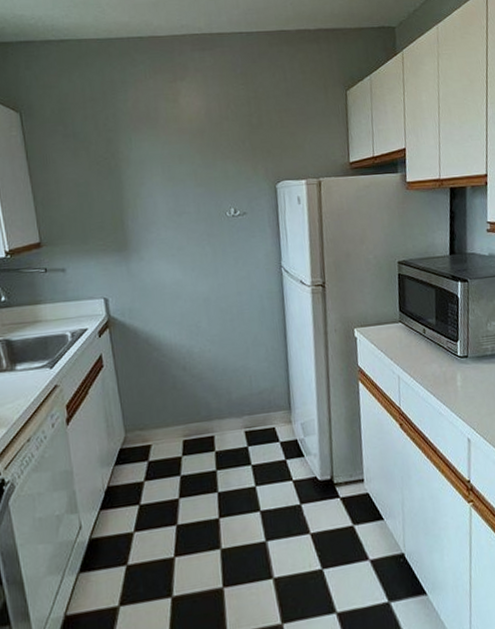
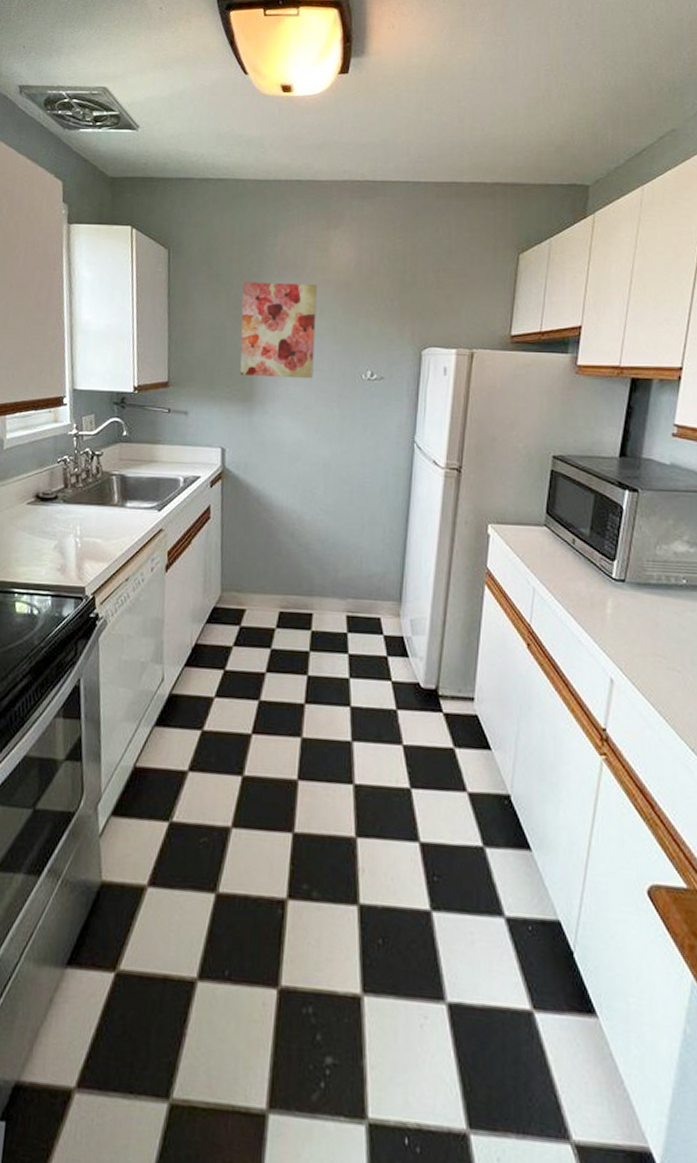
wall art: none [100,134,182,227] -> present [240,282,318,379]

